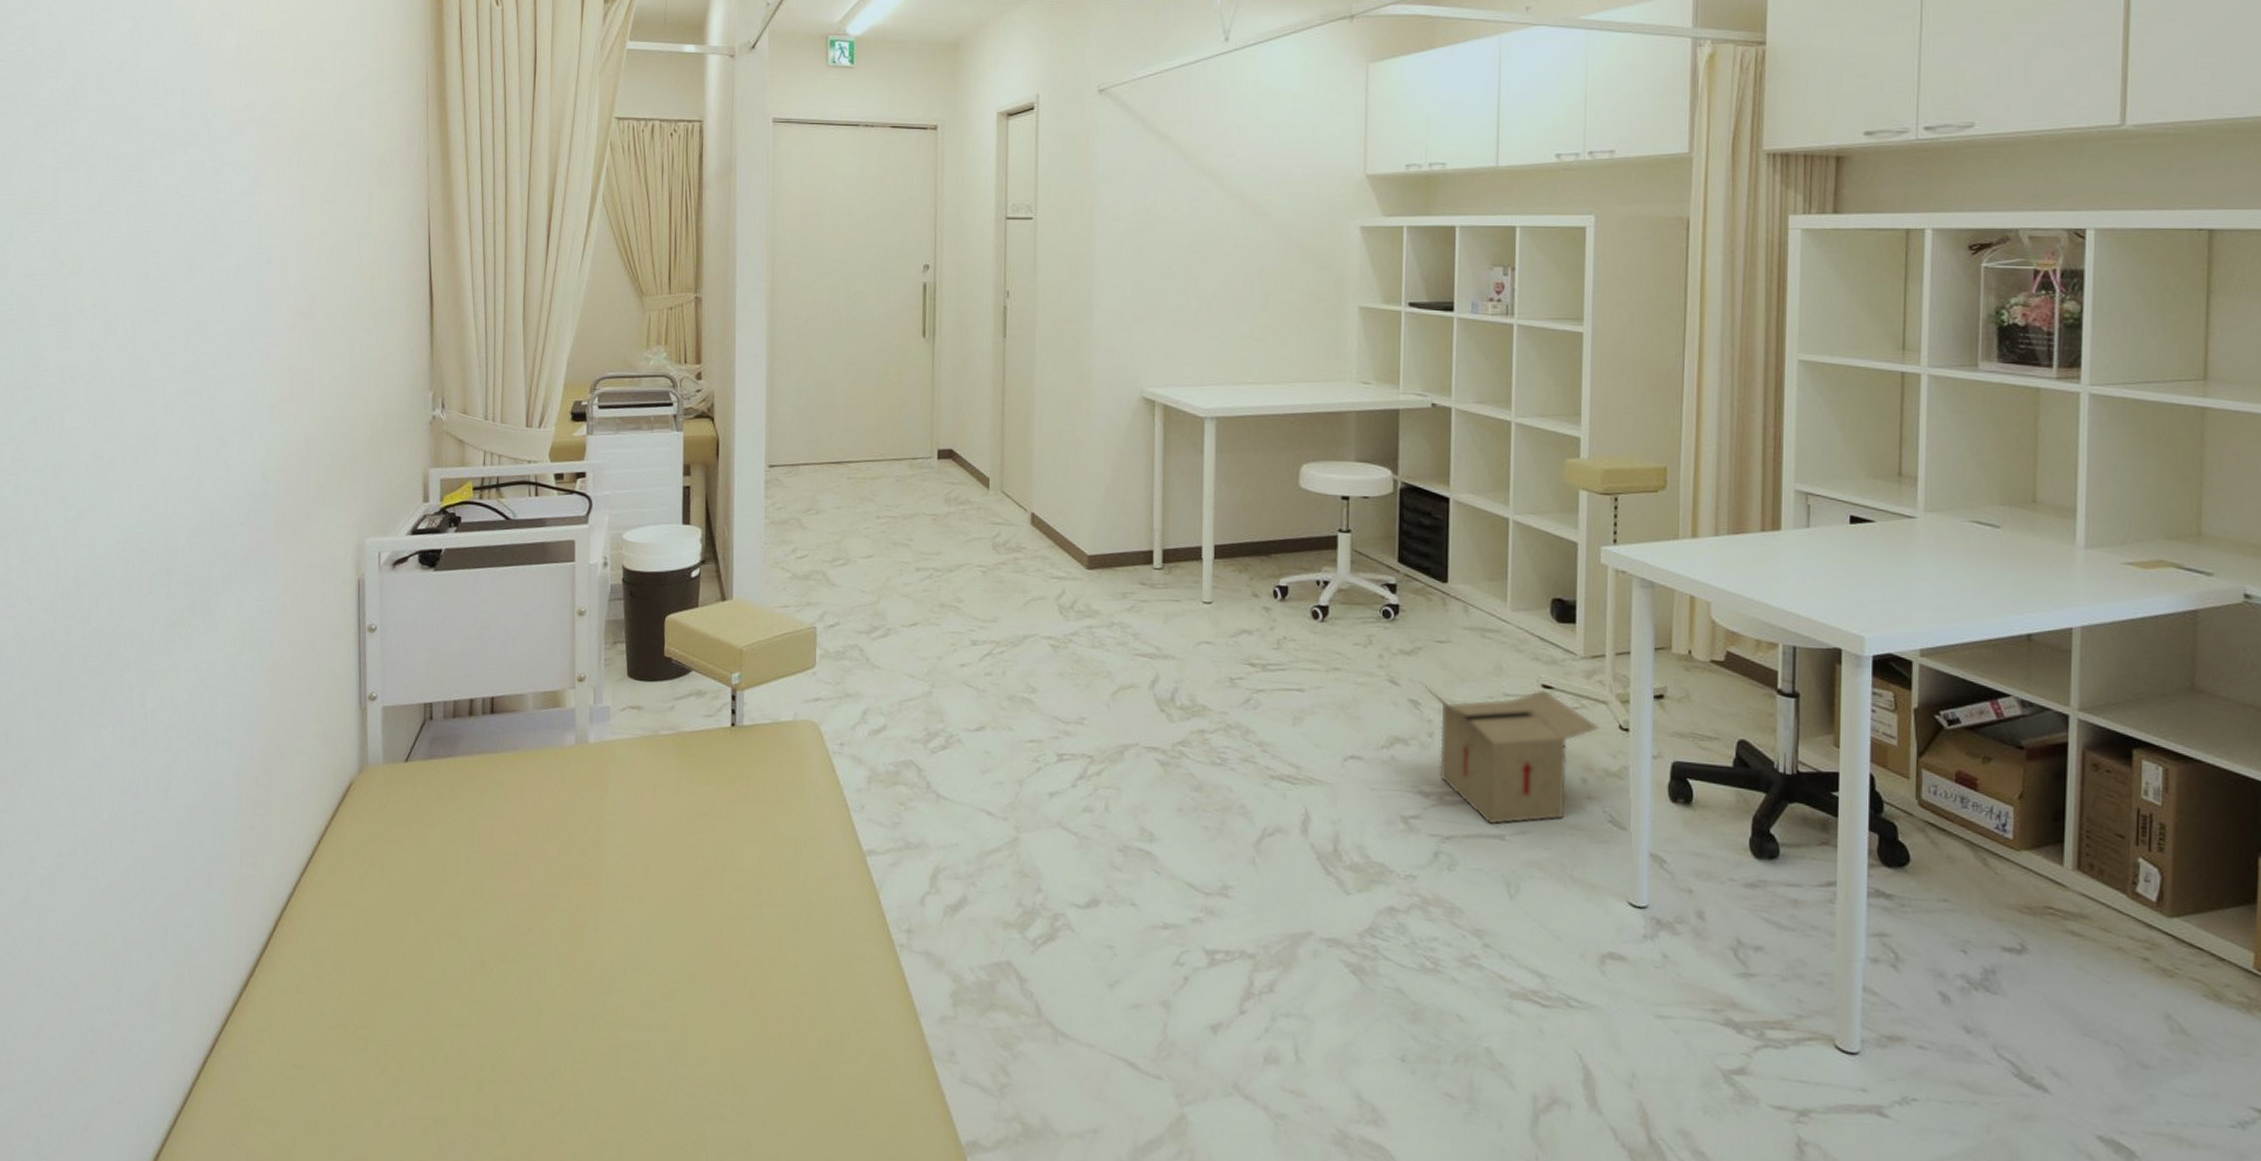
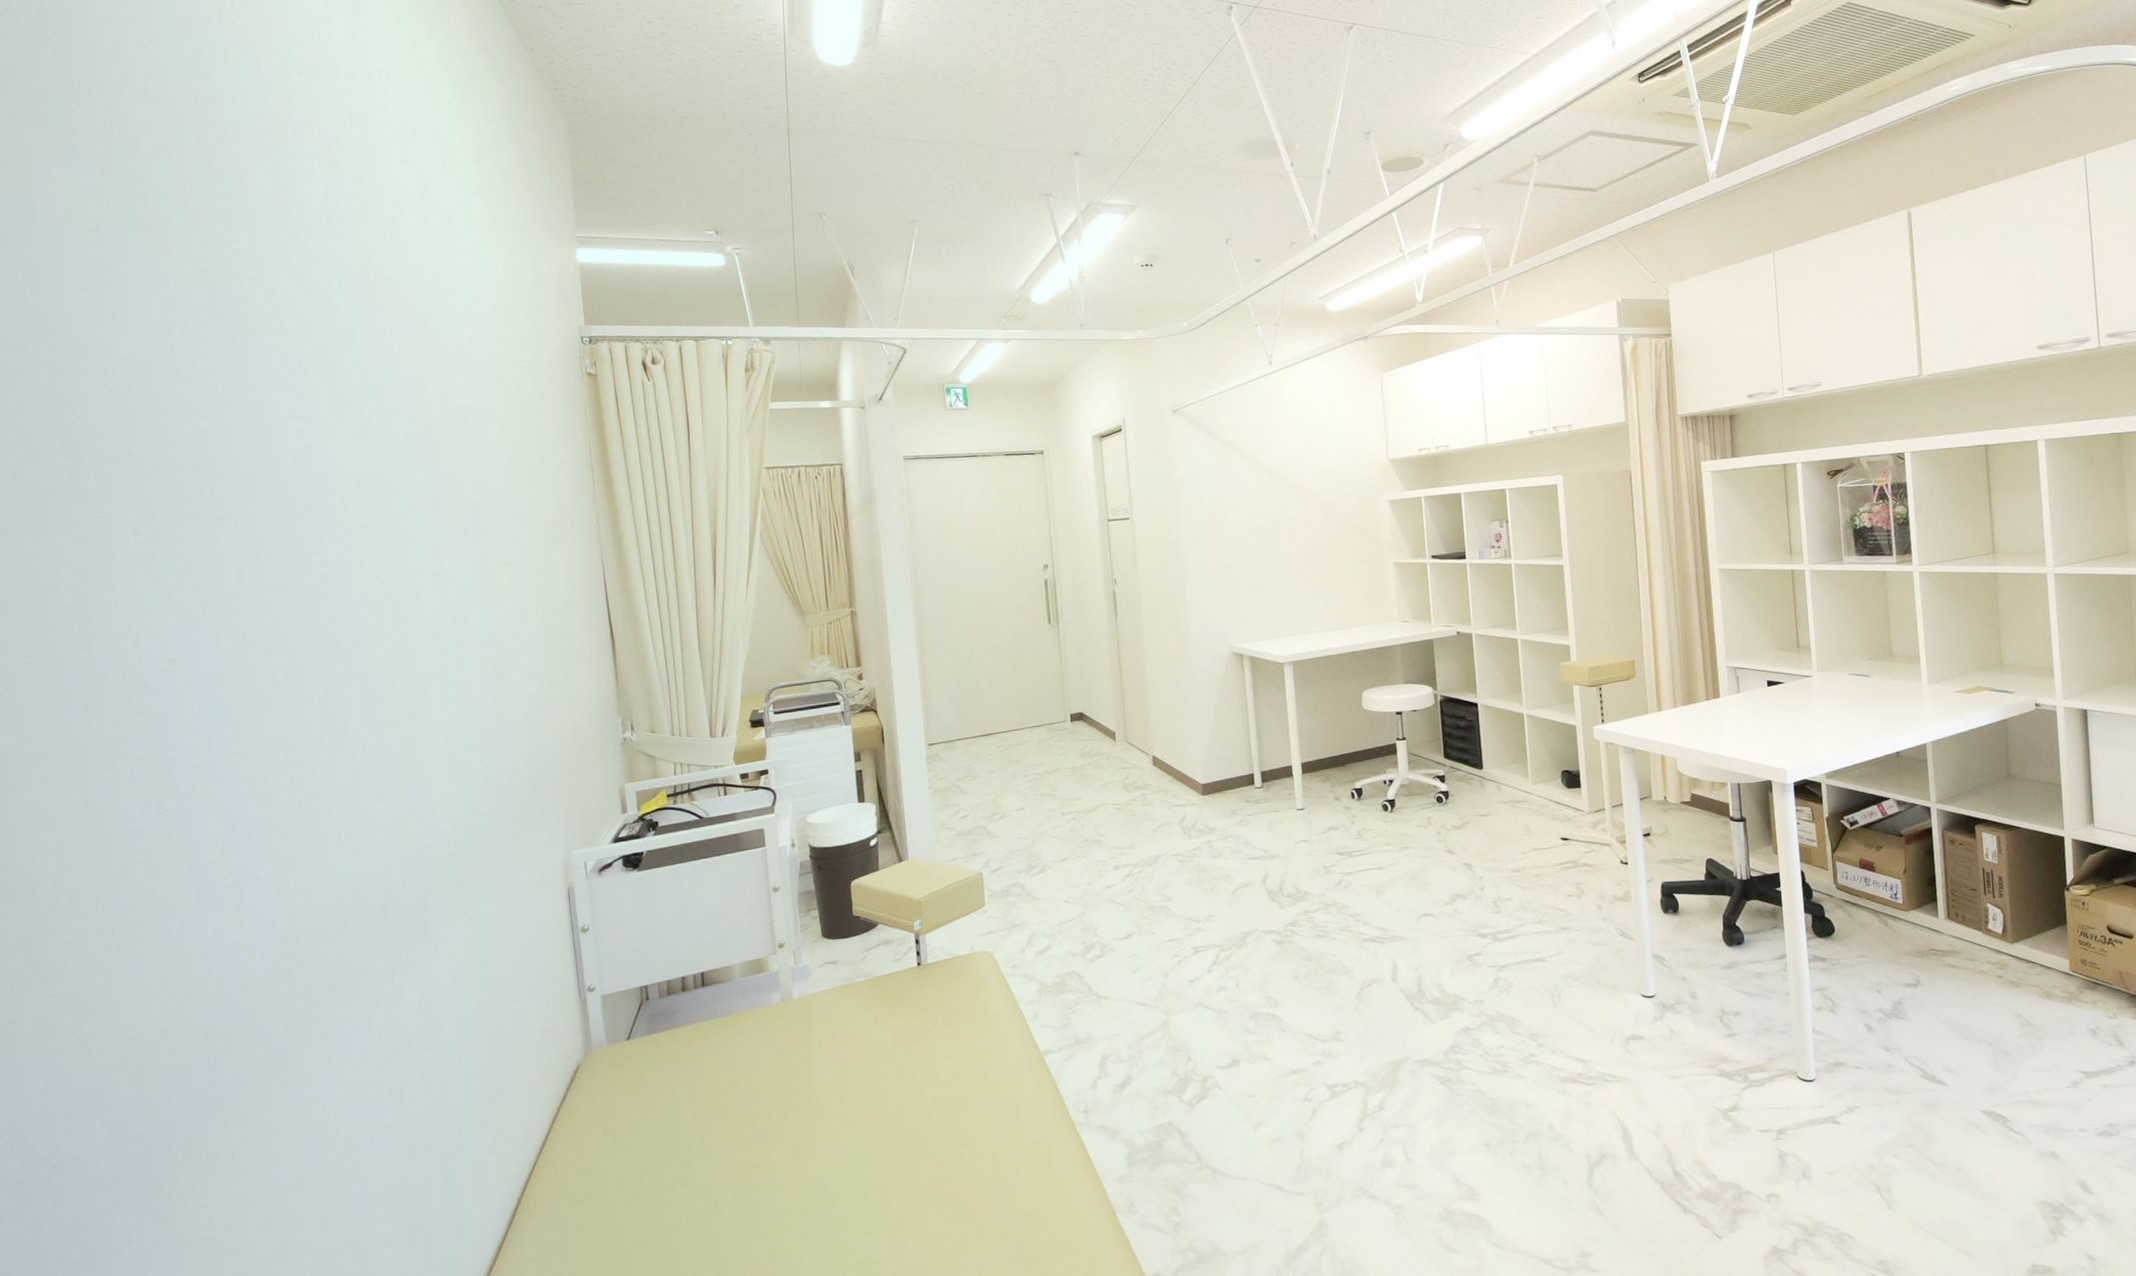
cardboard box: present [1420,681,1600,825] -> none [1470,841,1607,951]

